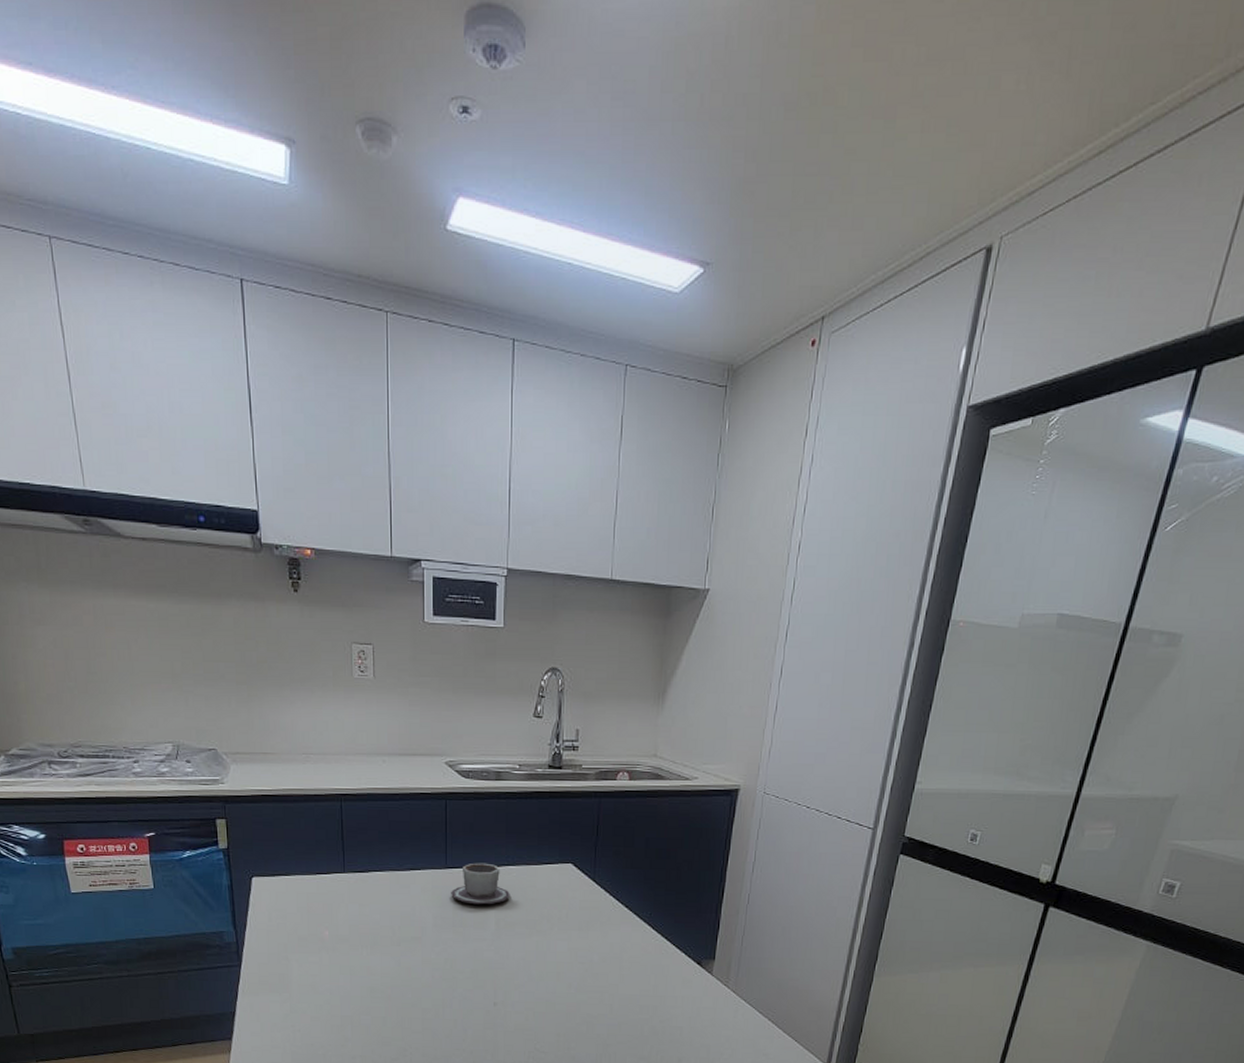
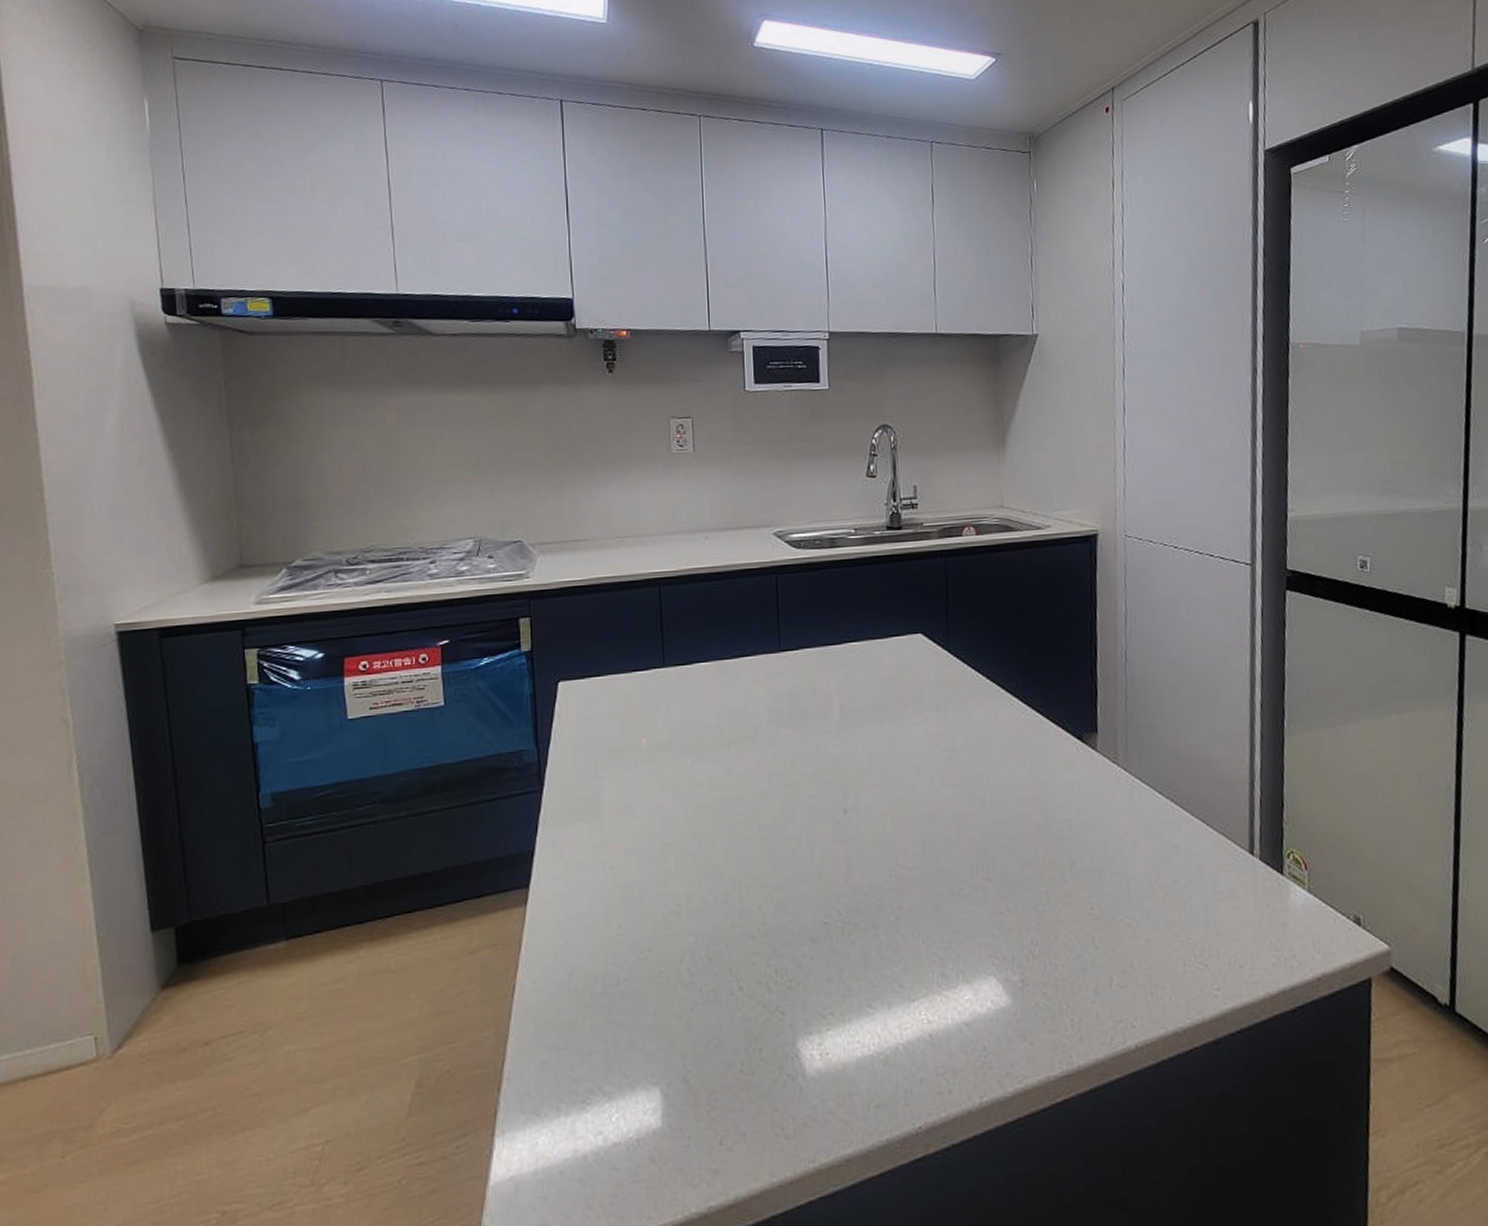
cup: present [451,863,510,905] -> none [787,641,855,691]

